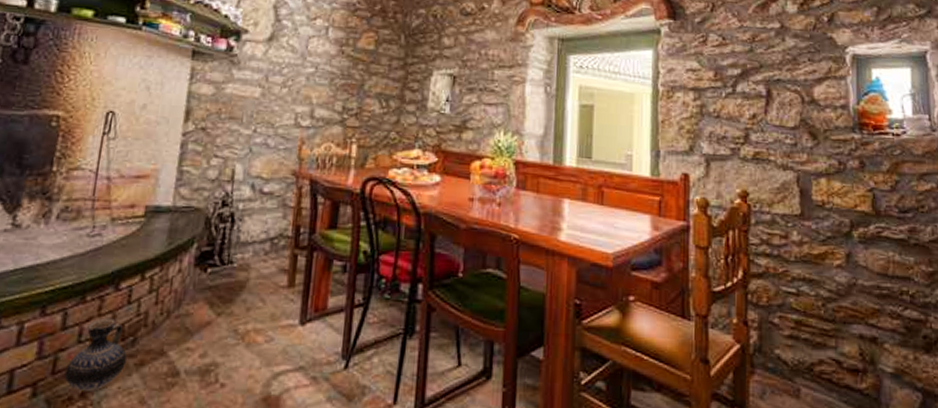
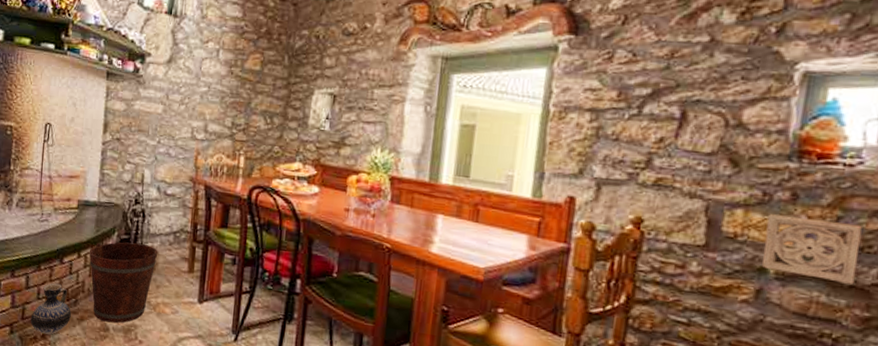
bucket: none [156,255,250,364] -> present [89,242,158,323]
wall ornament: none [846,181,917,242] -> present [761,214,862,285]

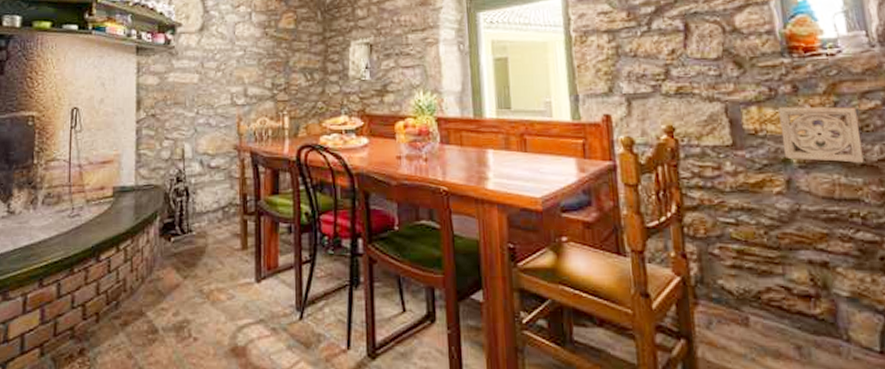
ceramic jug: present [30,283,71,335] -> none [64,286,112,351]
bucket: present [89,242,158,323] -> none [129,225,207,322]

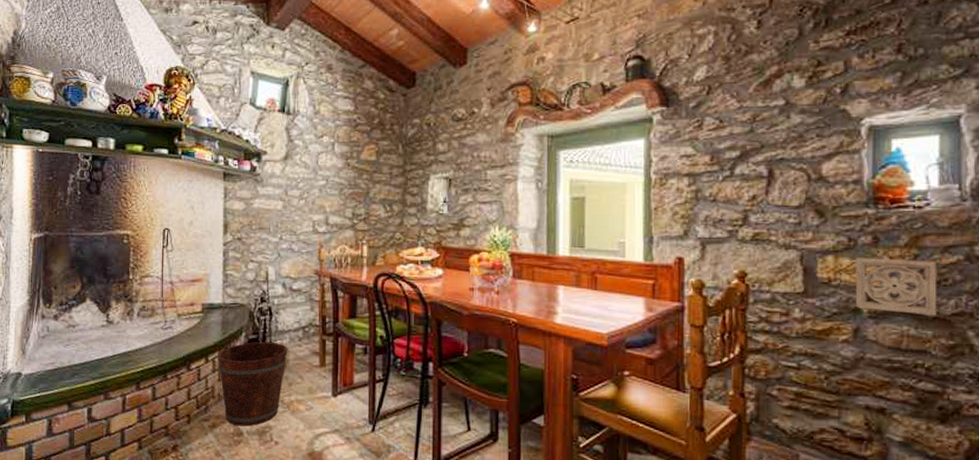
bucket: none [129,225,207,322] -> present [217,341,288,427]

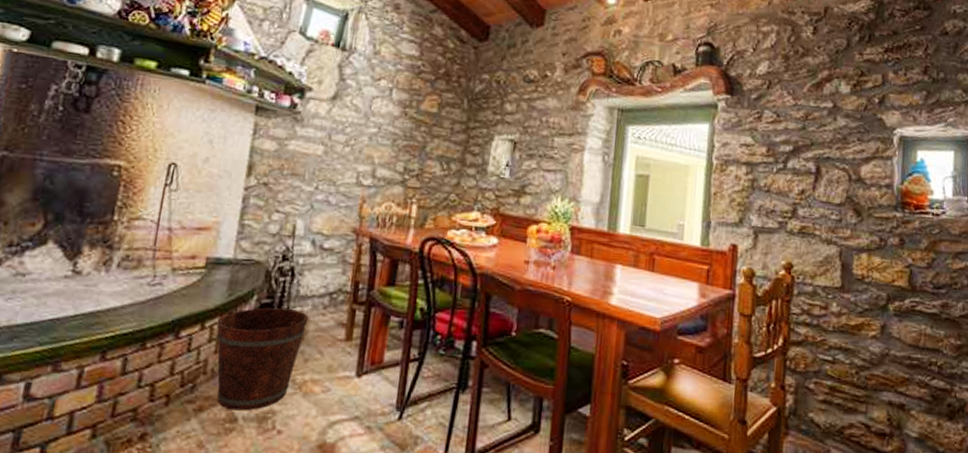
wall ornament: present [855,258,937,316] -> none [883,257,949,317]

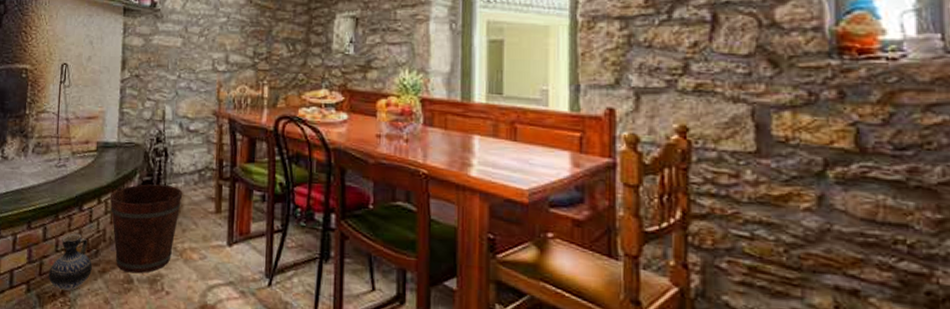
ceramic jug: none [123,364,186,436] -> present [48,233,92,291]

